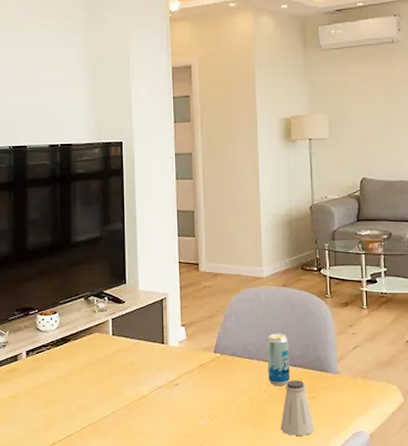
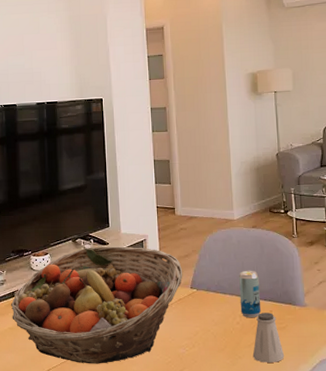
fruit basket: none [12,305,206,437] -> present [10,246,183,364]

